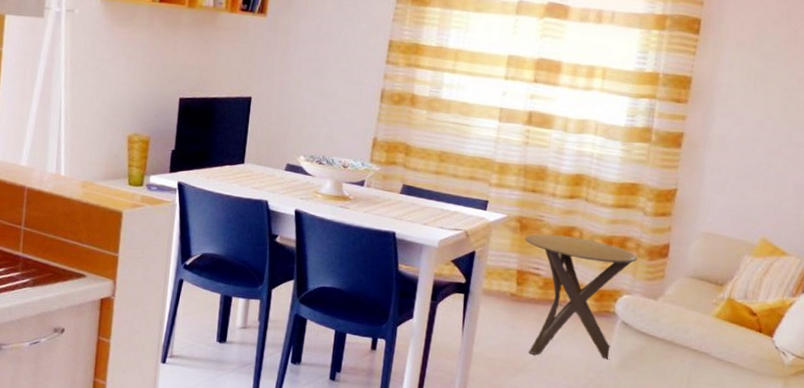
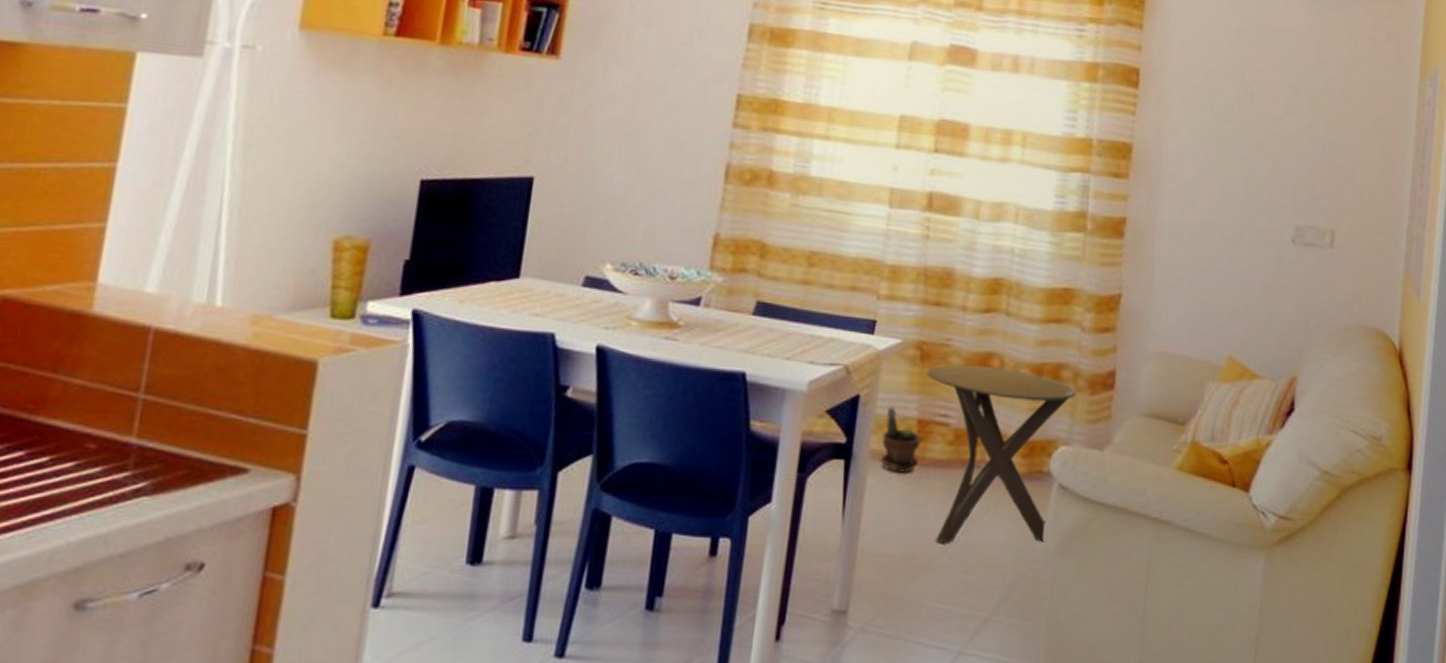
potted plant: none [489,260,520,306] -> present [880,406,921,474]

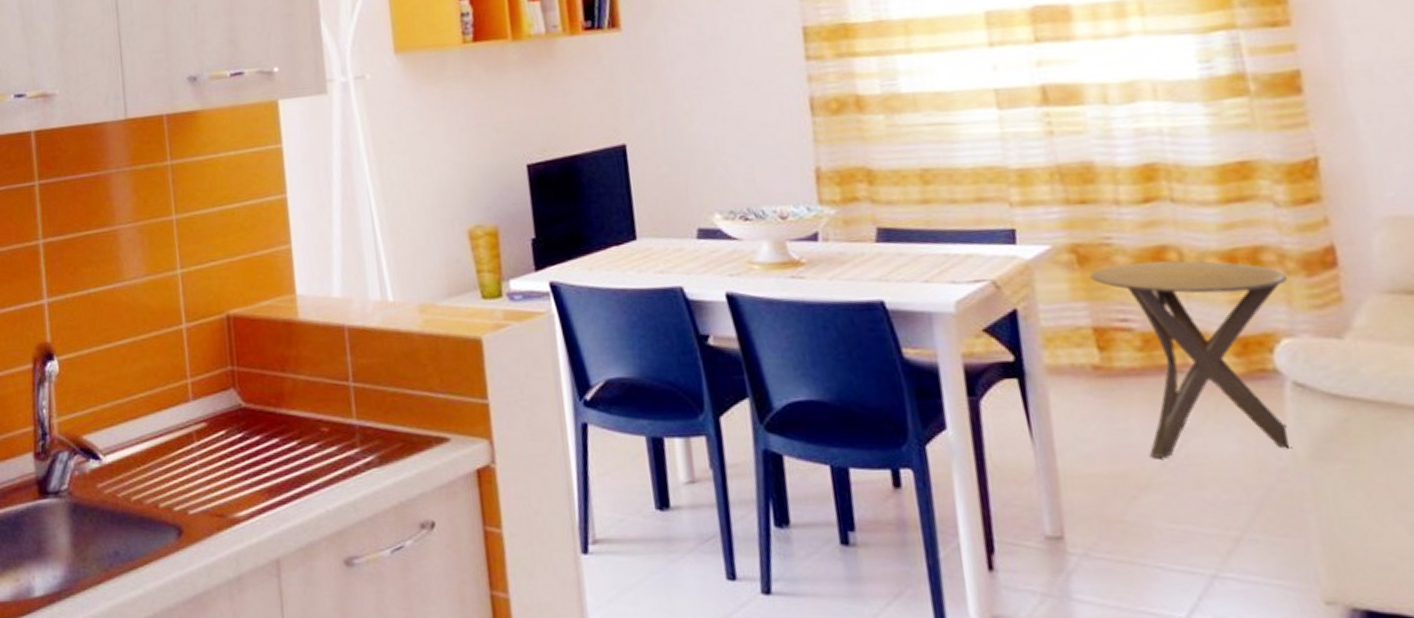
potted plant: present [880,406,921,474] -> none [1053,316,1105,388]

